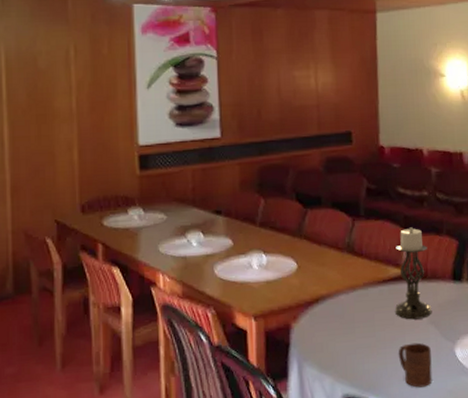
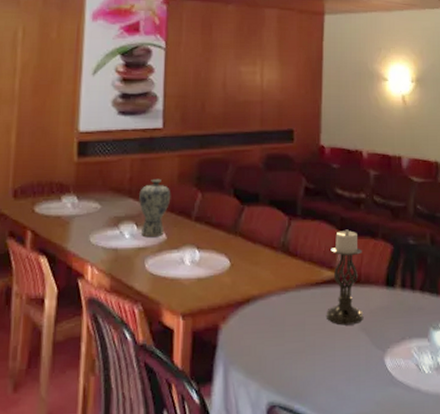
vase: none [203,187,235,244] -> present [139,178,171,238]
cup: present [398,342,433,388] -> none [327,349,360,398]

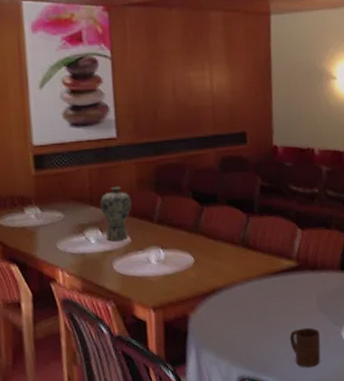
candle holder: present [325,229,364,325] -> none [286,222,321,307]
cup: none [327,349,360,398] -> present [289,327,321,368]

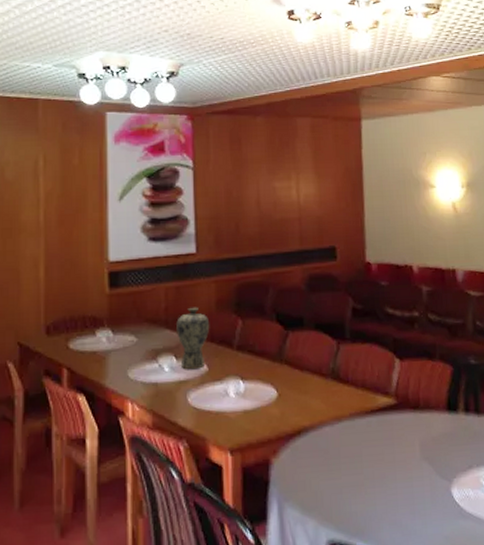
cup: present [289,327,321,368] -> none [388,481,427,533]

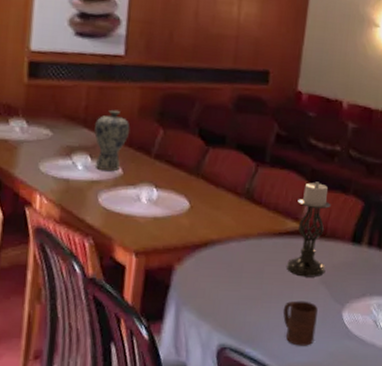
candle holder: none [384,351,426,455] -> present [286,181,331,278]
cup: none [388,481,427,533] -> present [282,300,318,346]

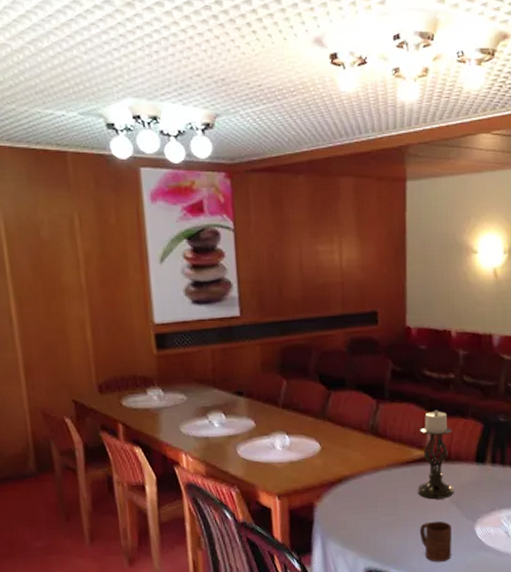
vase: present [94,109,130,172] -> none [224,368,256,426]

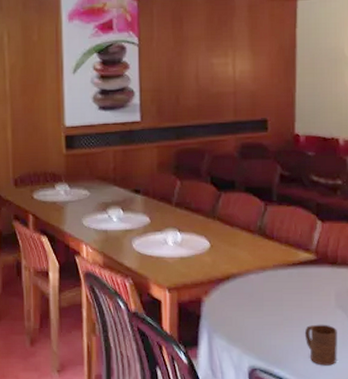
candle holder: present [417,410,454,500] -> none [302,214,340,302]

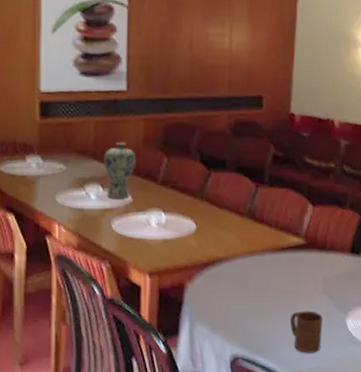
vase: none [123,168,152,221] -> present [104,141,137,199]

